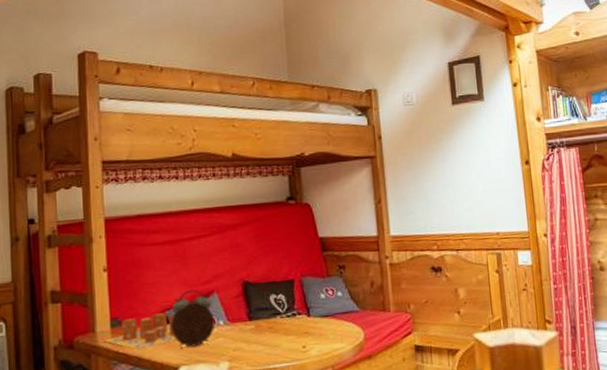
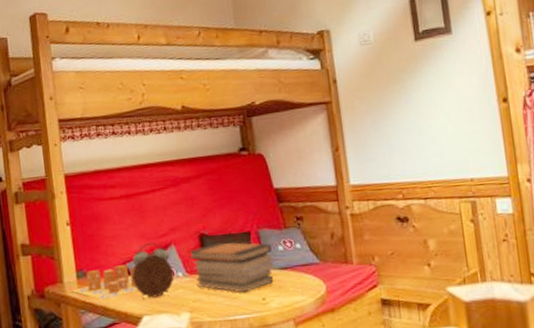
book stack: none [230,289,316,341] -> present [187,241,275,293]

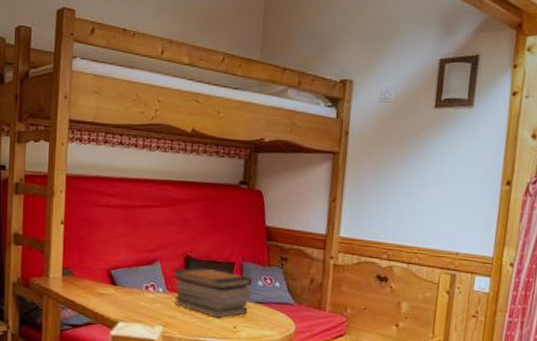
candle: present [71,265,138,300] -> none [55,270,119,300]
alarm clock: present [132,242,175,299] -> none [115,254,155,307]

